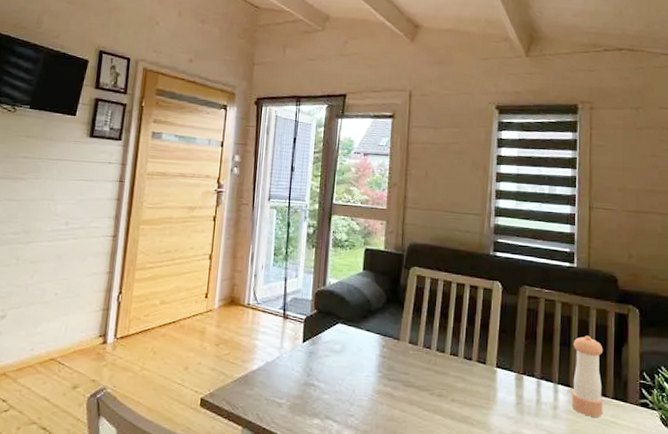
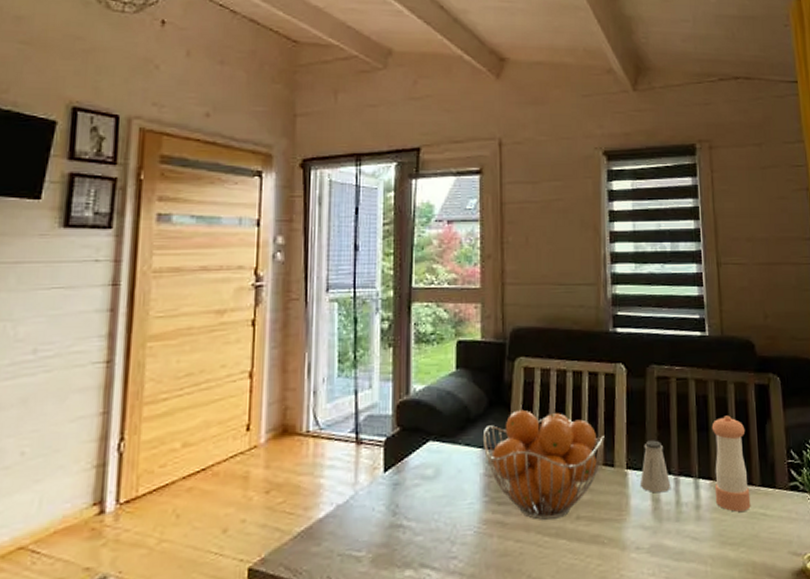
fruit basket: none [380,308,480,398] -> present [482,409,605,520]
saltshaker: none [506,347,534,391] -> present [639,440,671,493]

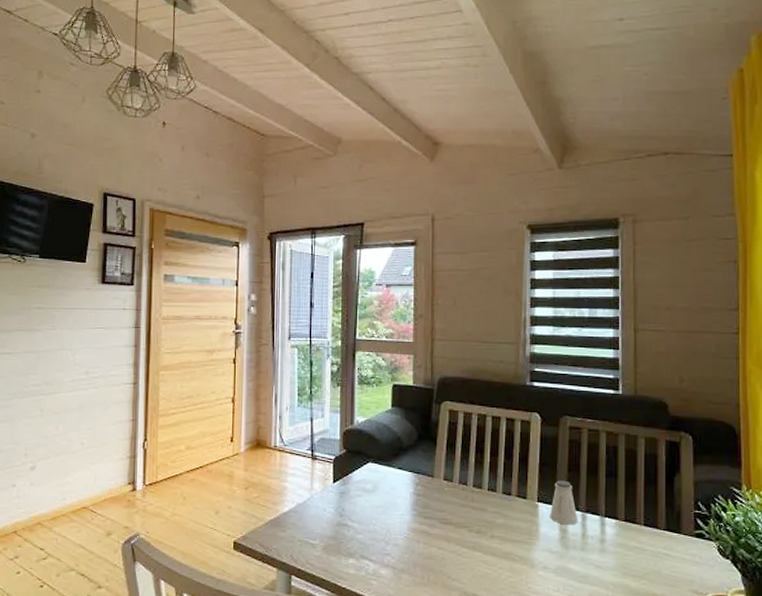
fruit basket: present [482,409,605,520] -> none [412,444,519,535]
pepper shaker: present [711,415,751,512] -> none [620,466,655,550]

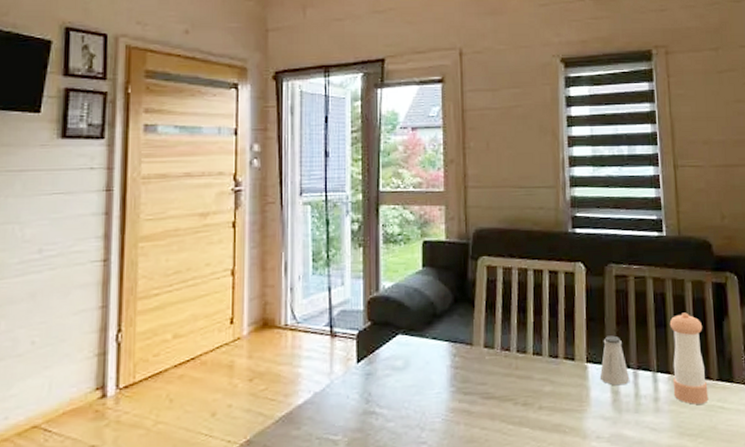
pepper shaker: none [620,466,655,550] -> present [669,312,709,405]

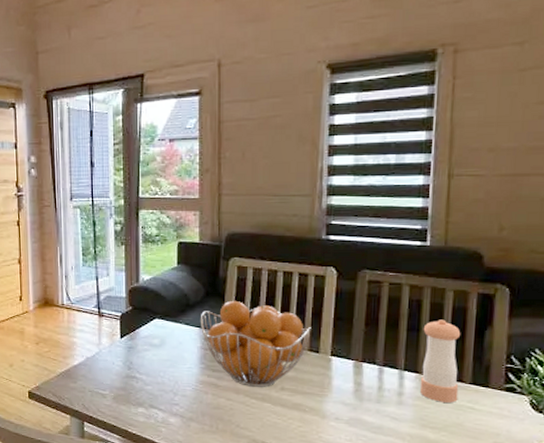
fruit basket: none [448,305,565,410] -> present [200,300,311,387]
saltshaker: present [599,335,630,386] -> none [343,334,375,379]

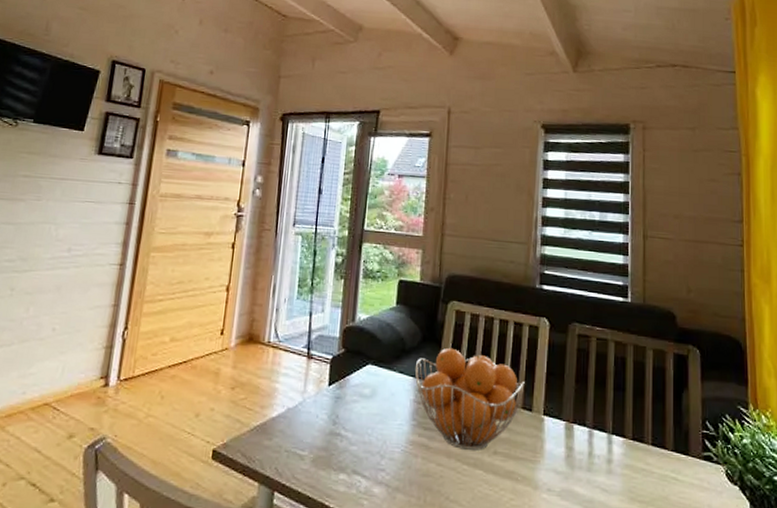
pepper shaker: present [419,319,461,403] -> none [627,379,662,472]

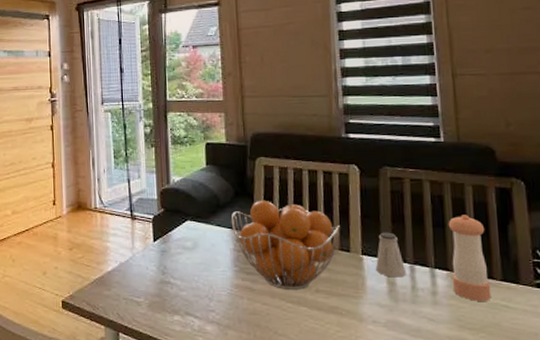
saltshaker: none [555,392,585,443] -> present [375,232,407,278]
pepper shaker: none [627,379,662,472] -> present [448,215,492,301]

